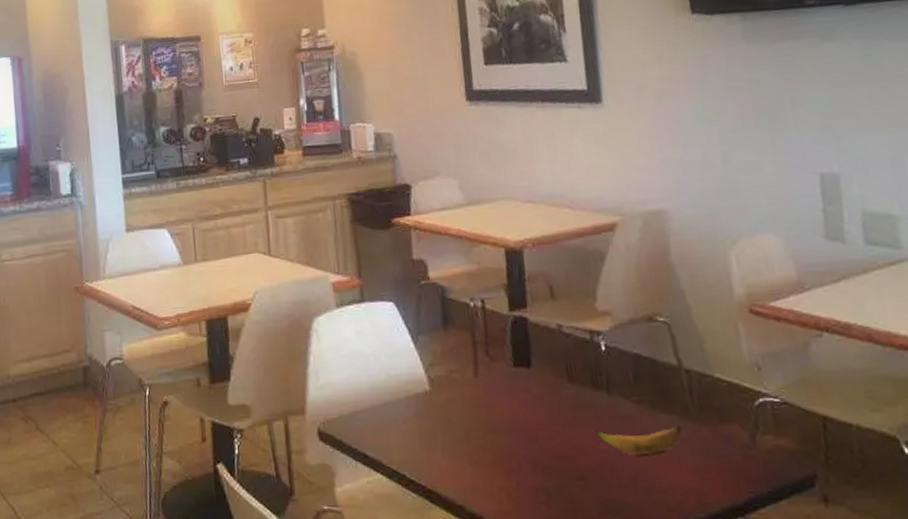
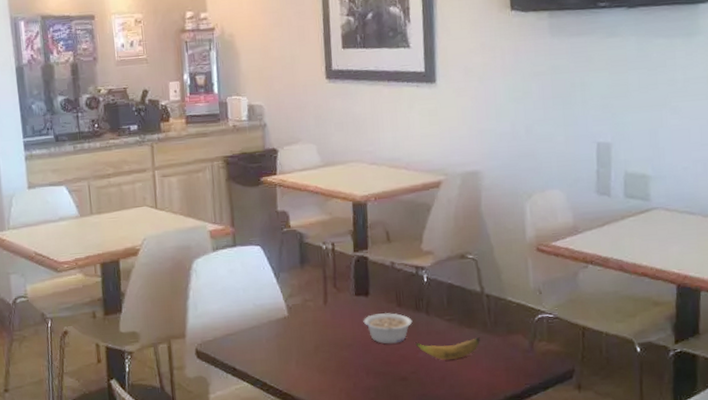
legume: none [525,389,590,431] -> present [363,312,413,344]

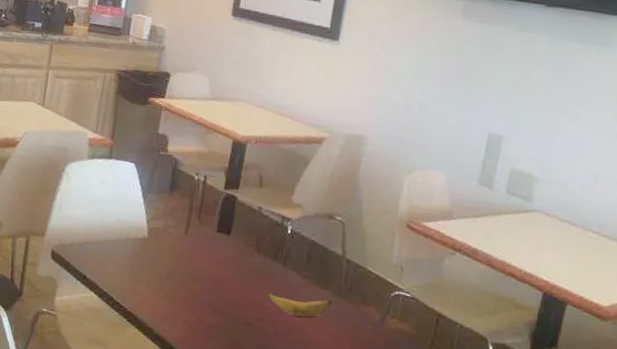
legume: present [363,312,413,344] -> none [219,254,268,288]

